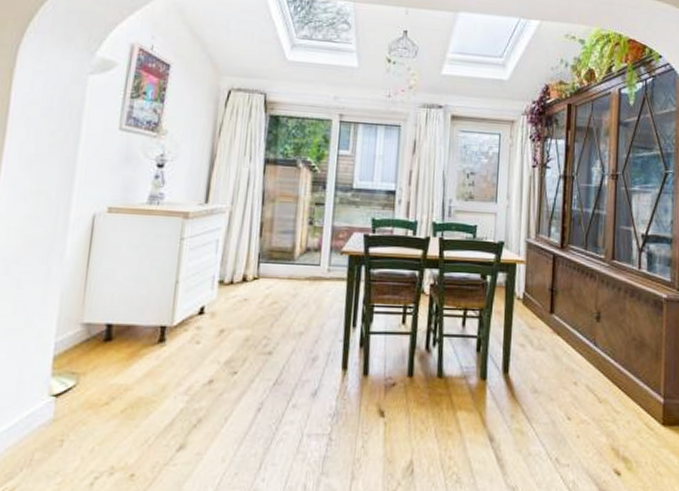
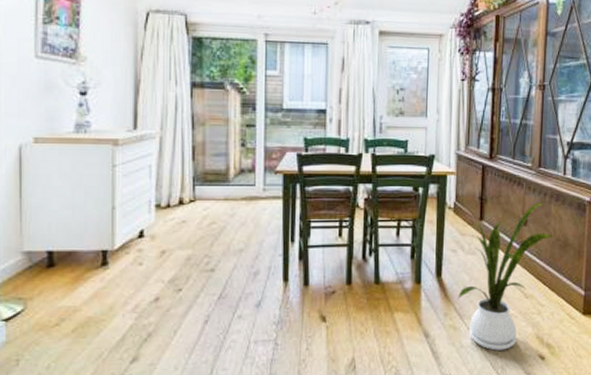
house plant: none [525,297,627,461] -> present [457,202,552,351]

